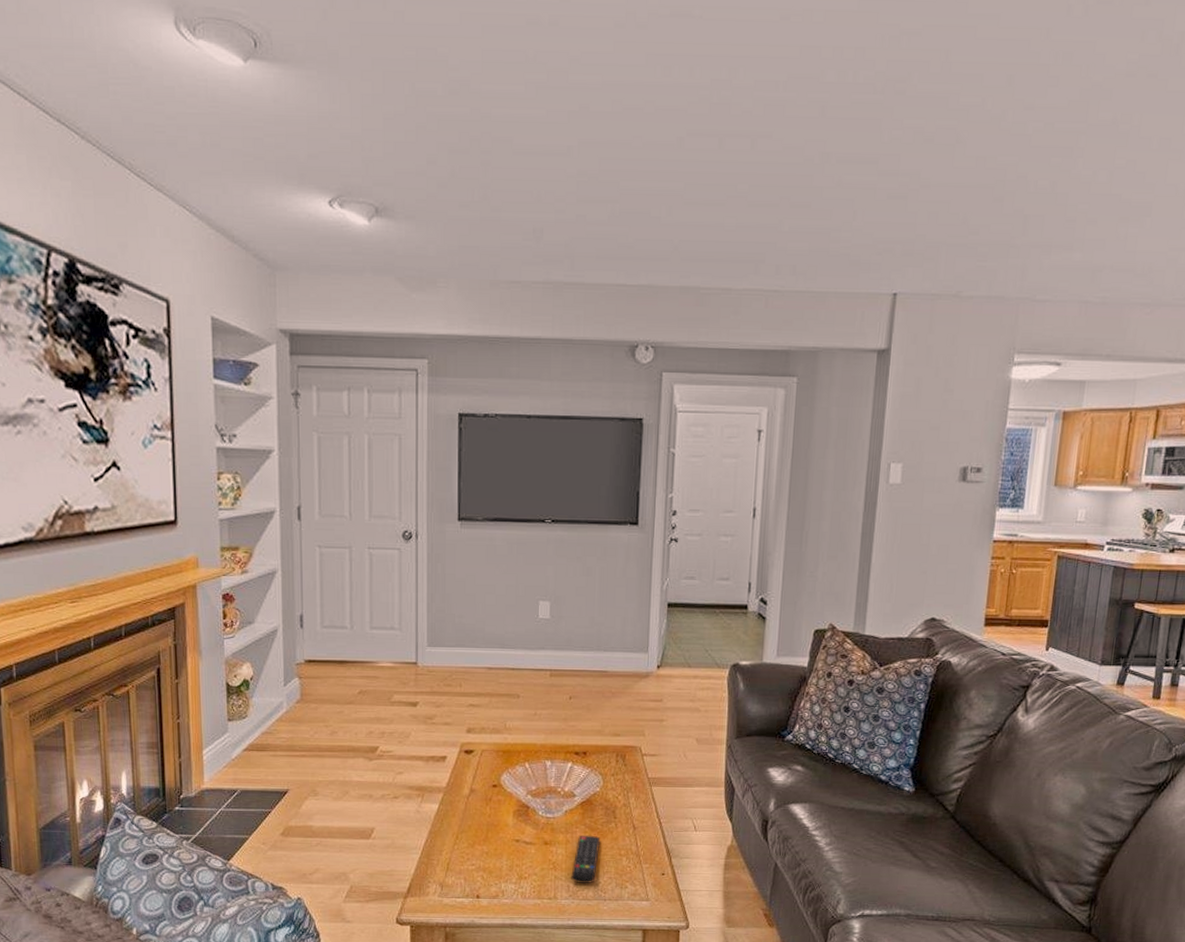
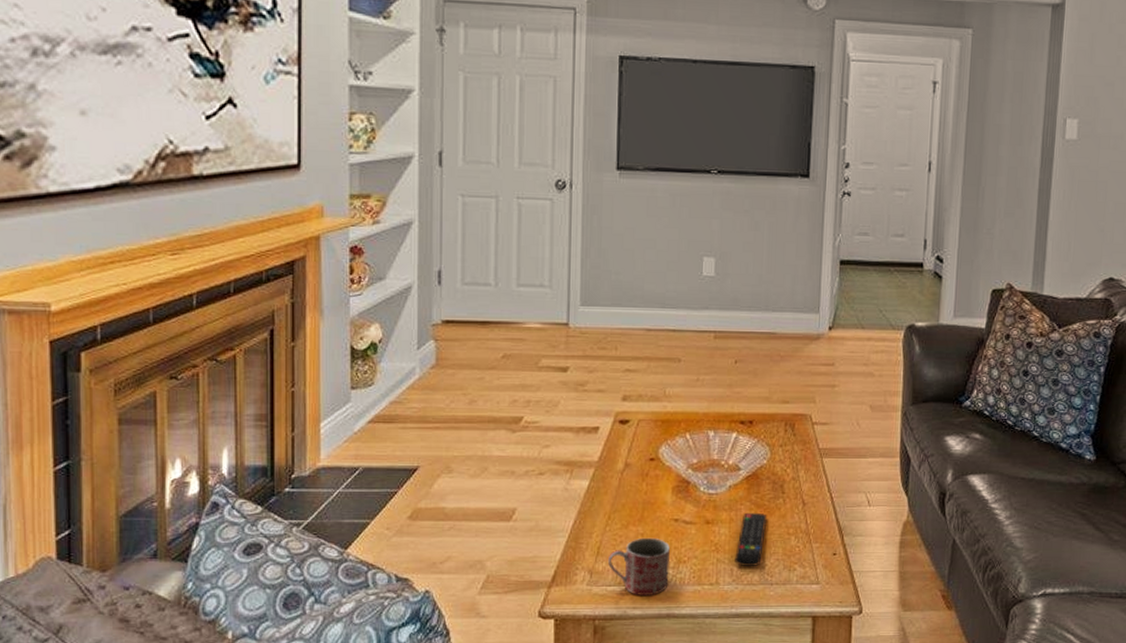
mug: none [457,855,512,908] -> present [608,537,670,597]

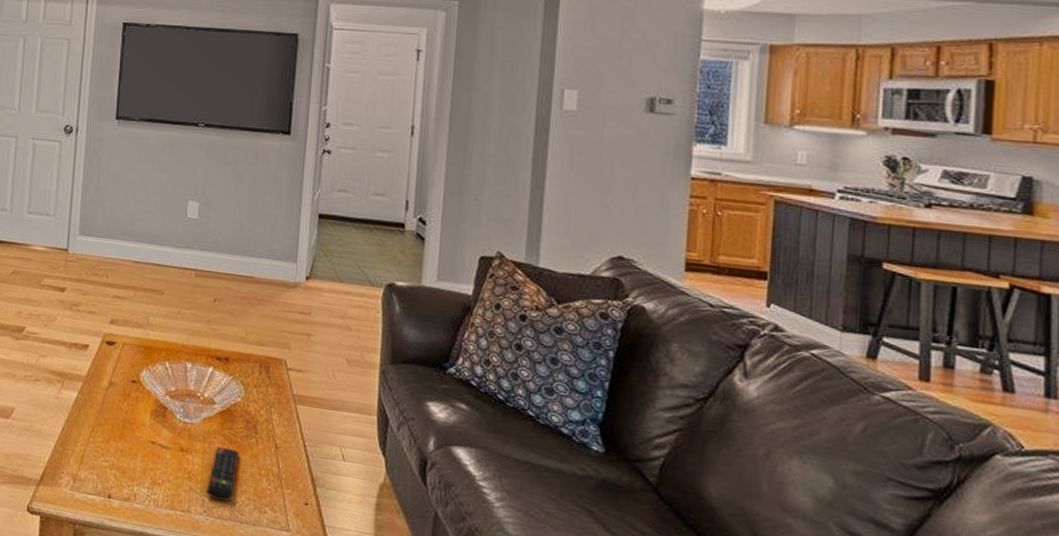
mug: present [608,537,670,597] -> none [90,454,146,511]

